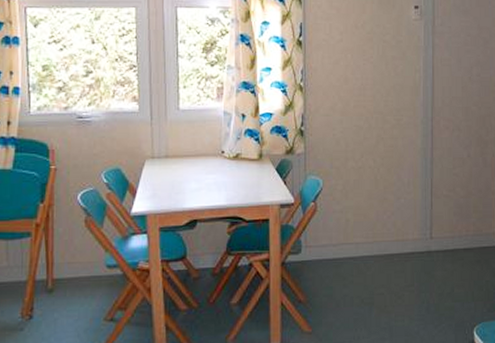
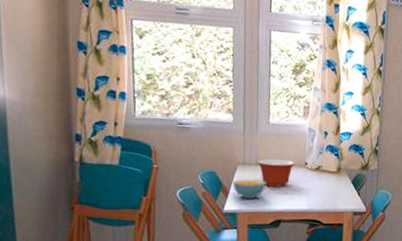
cereal bowl: none [141,175,179,198] -> present [233,179,267,200]
mixing bowl: none [167,149,211,181] -> present [257,158,296,187]

